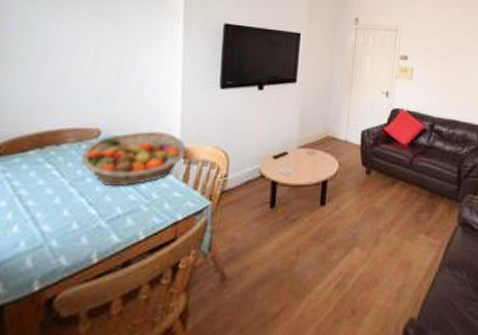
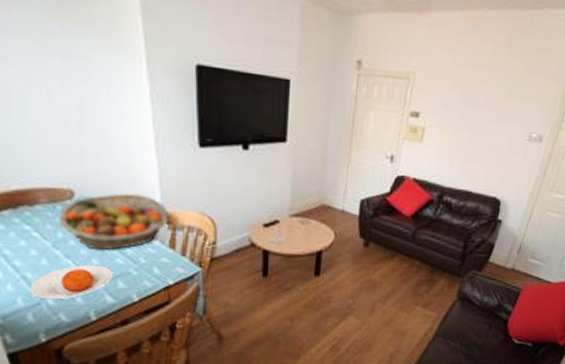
plate: none [35,202,125,241] -> present [29,264,114,300]

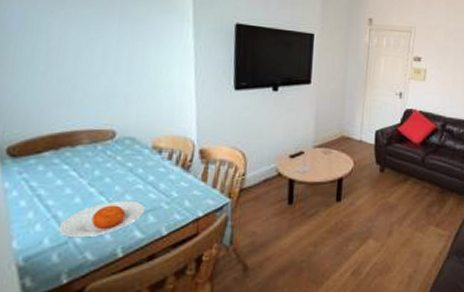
fruit basket: present [58,193,169,250] -> none [97,132,204,185]

